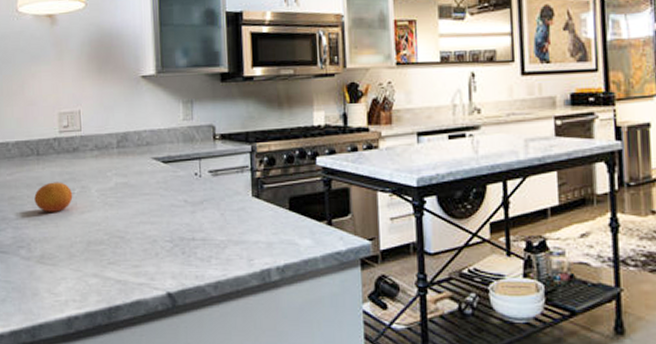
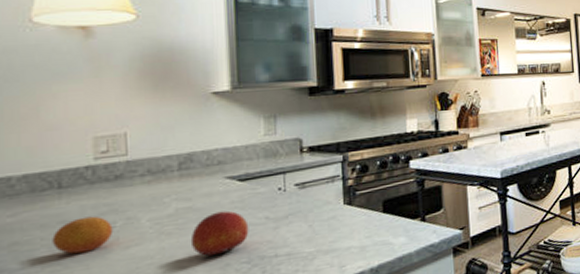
fruit: none [126,190,171,232] -> present [190,210,249,259]

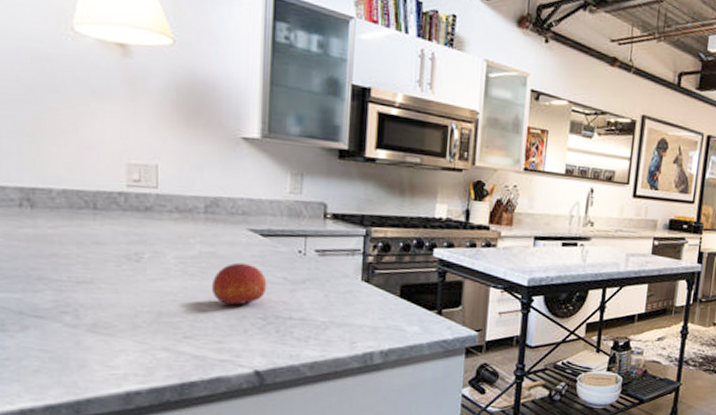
fruit: present [52,216,113,254] -> none [87,242,142,277]

